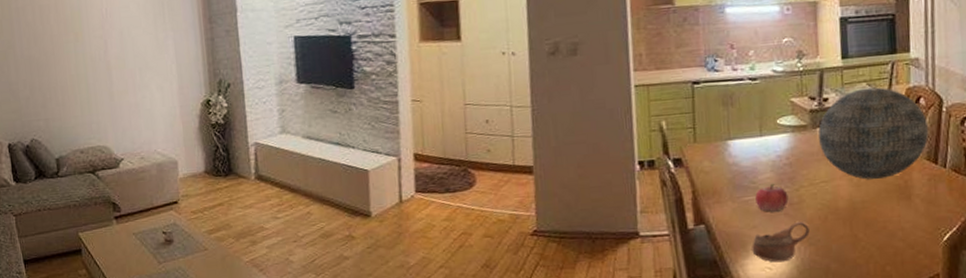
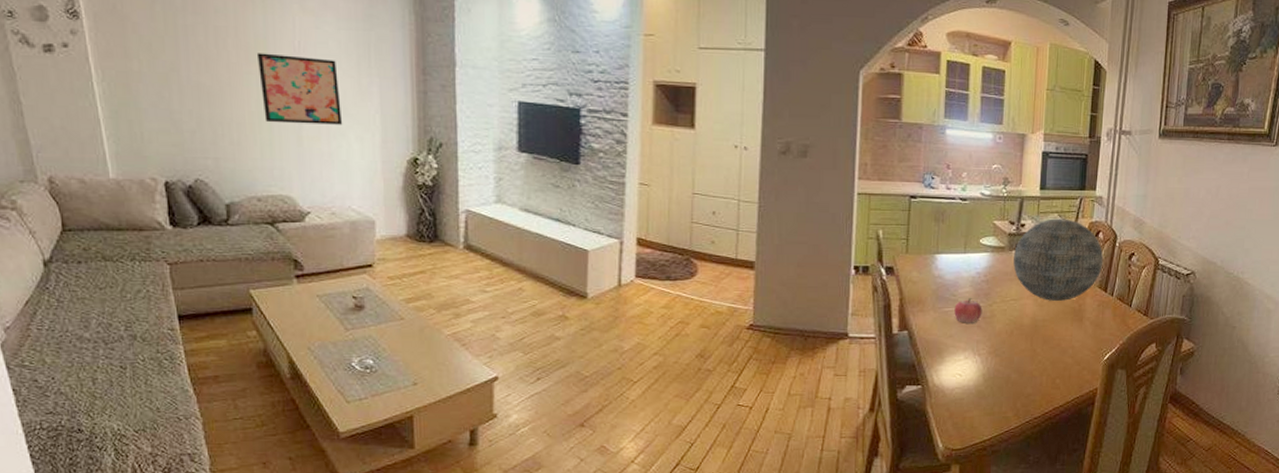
wall art: none [73,20,146,83] -> present [256,53,343,125]
cup: present [752,221,810,263] -> none [946,333,997,370]

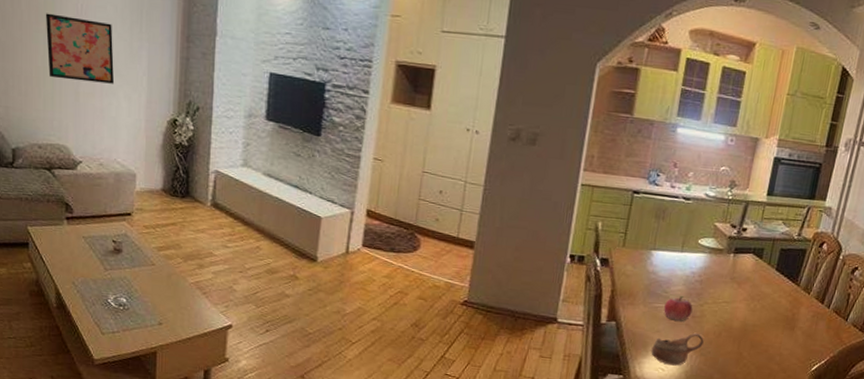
cup: none [946,333,997,370] -> present [651,332,704,366]
decorative orb: present [1013,218,1104,301] -> none [729,225,825,308]

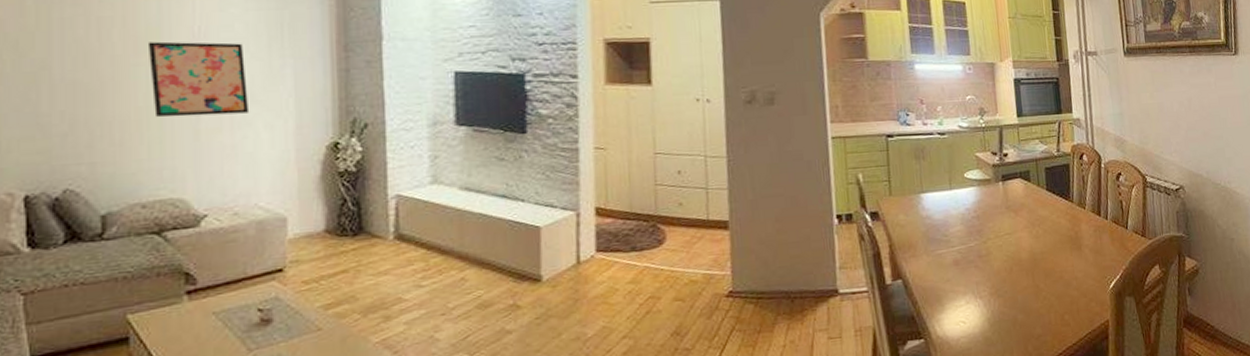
cup: present [651,332,704,366] -> none [946,273,998,316]
fruit: present [664,295,693,321] -> none [948,235,978,265]

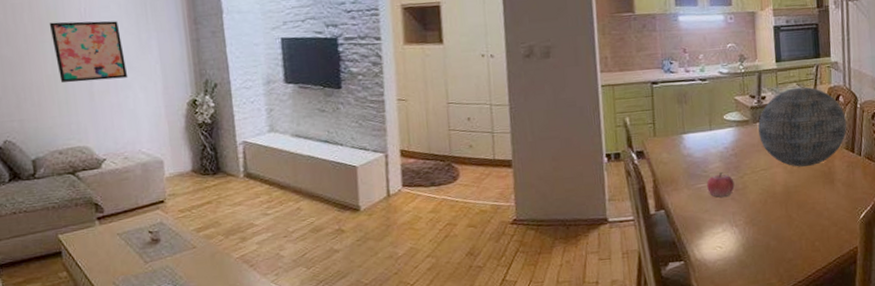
fruit: none [948,235,978,265] -> present [707,171,735,198]
decorative orb: none [1001,144,1093,231] -> present [758,87,847,167]

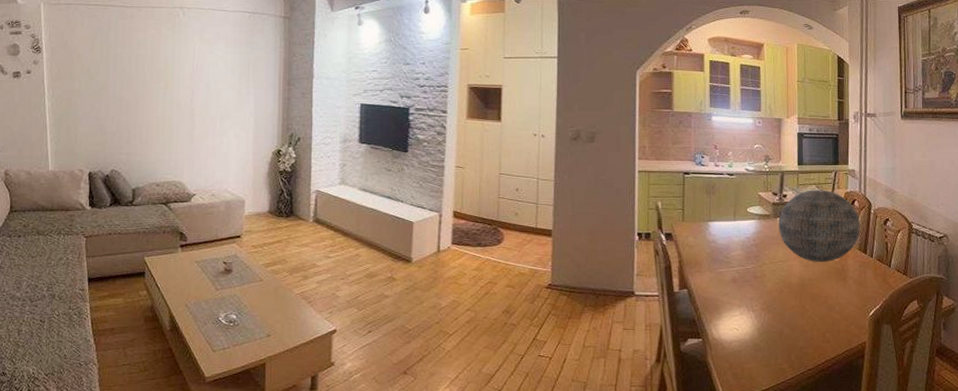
wall art: present [49,21,128,83] -> none [165,73,225,125]
fruit: present [707,171,735,198] -> none [728,259,754,283]

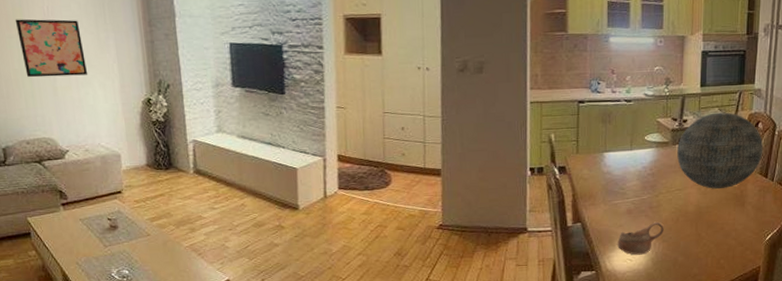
wall art: none [165,73,225,125] -> present [15,19,88,78]
cup: none [723,291,769,325] -> present [617,221,664,255]

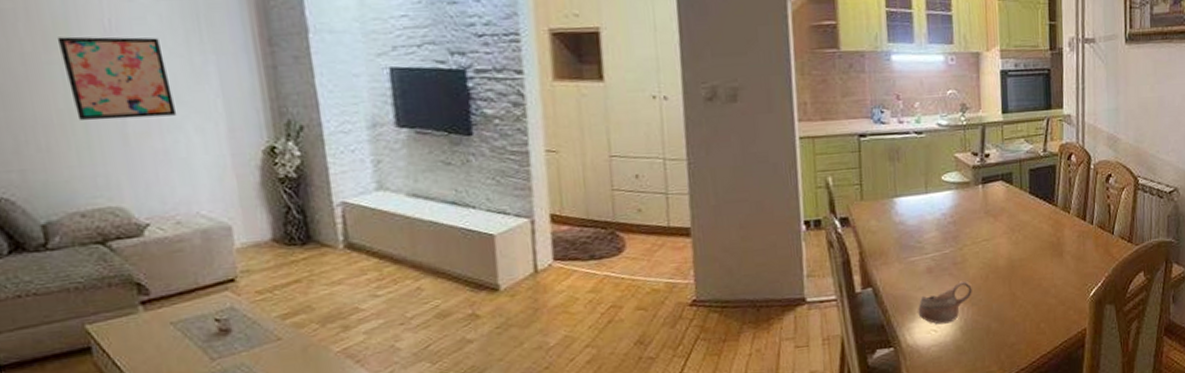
decorative orb: present [677,112,764,189] -> none [980,143,1079,237]

